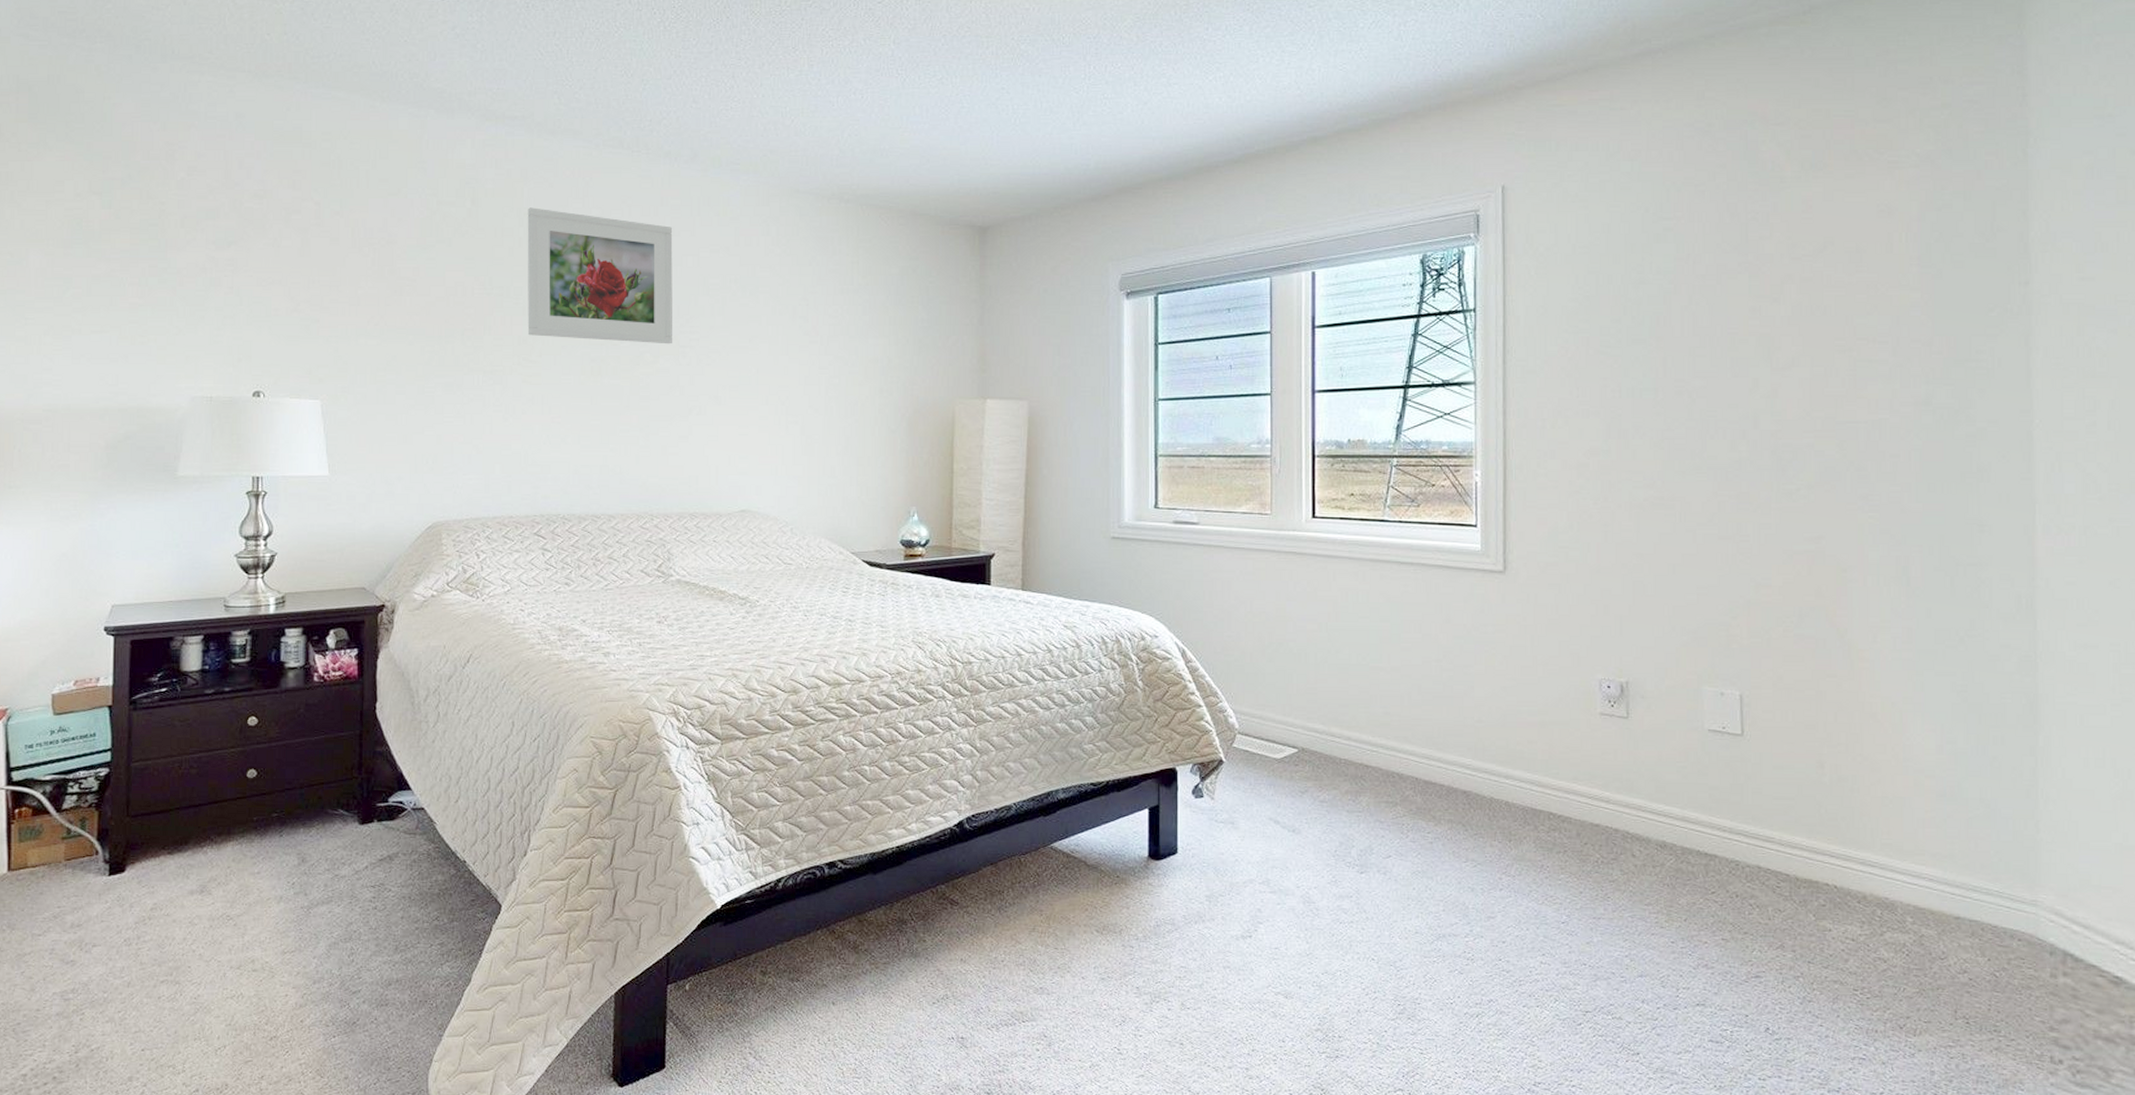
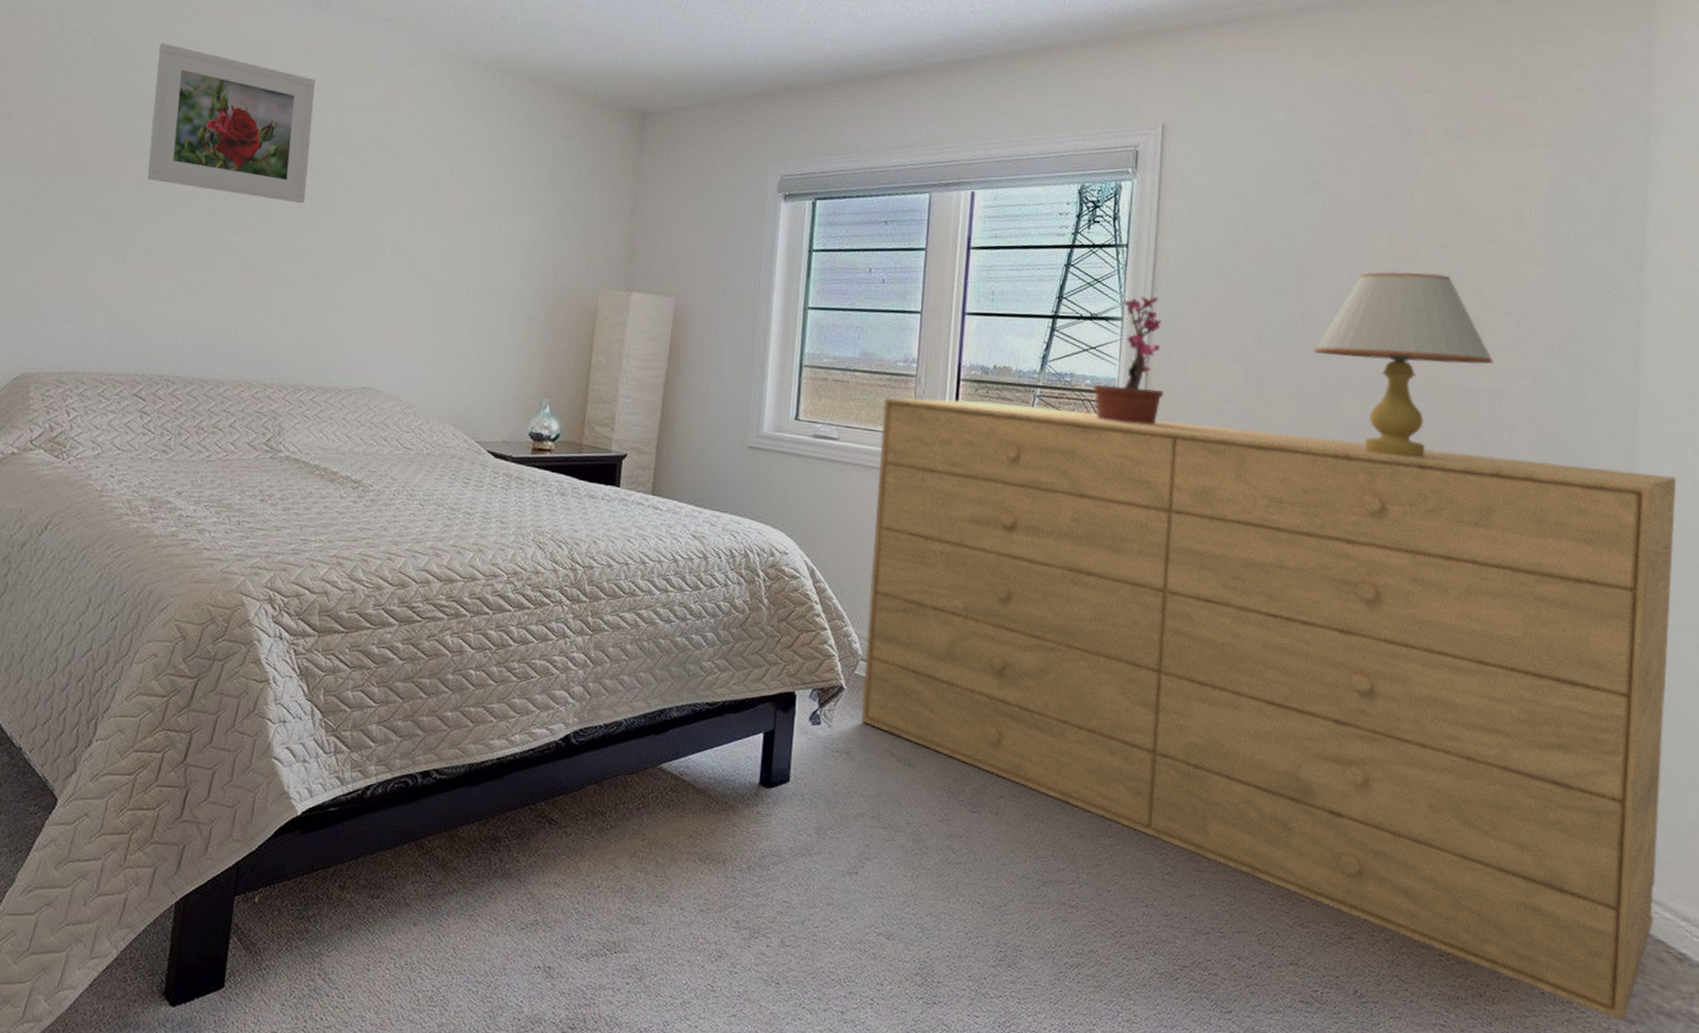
dresser: none [1241,475,2085,1047] -> present [861,398,1677,1021]
potted plant: none [1442,358,1524,485] -> present [1083,297,1164,425]
table lamp: none [1677,309,1871,496] -> present [1314,271,1494,458]

